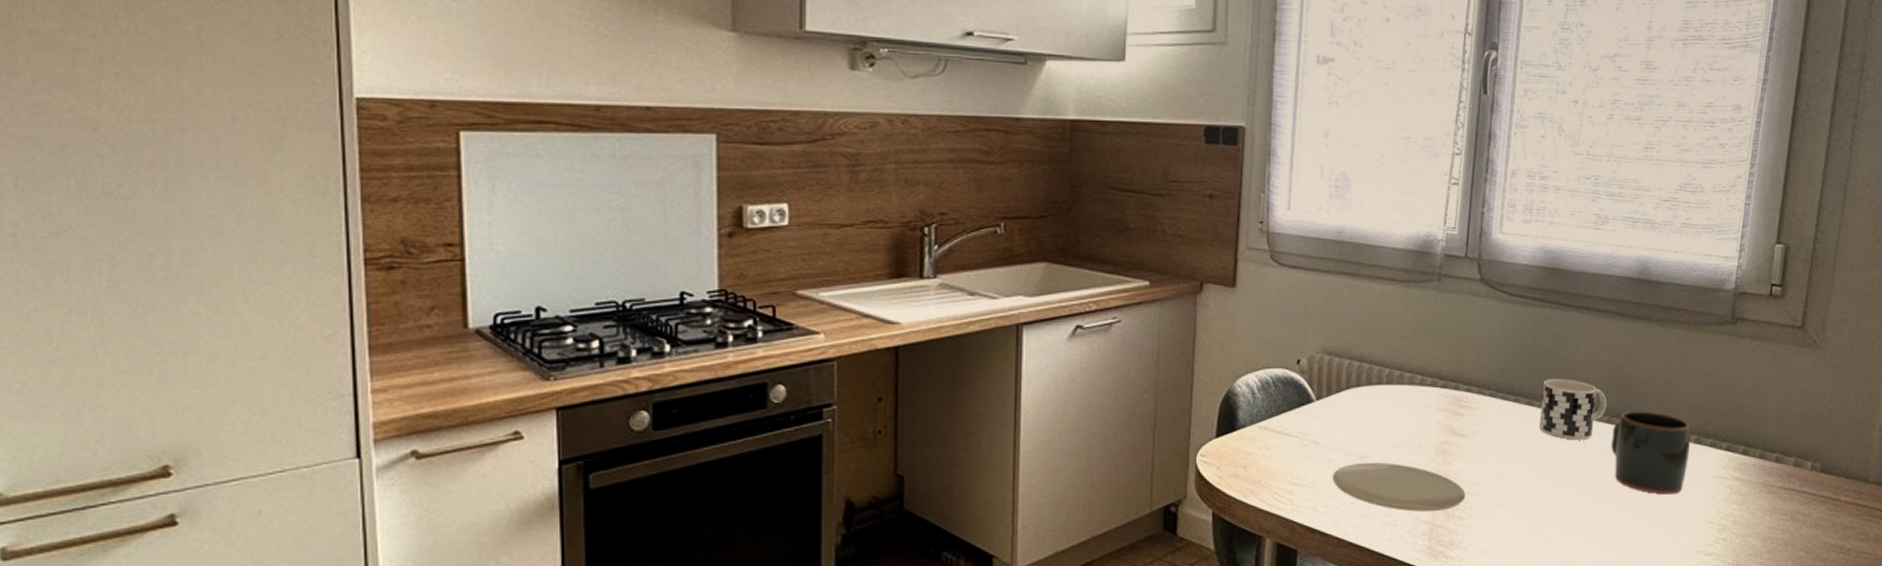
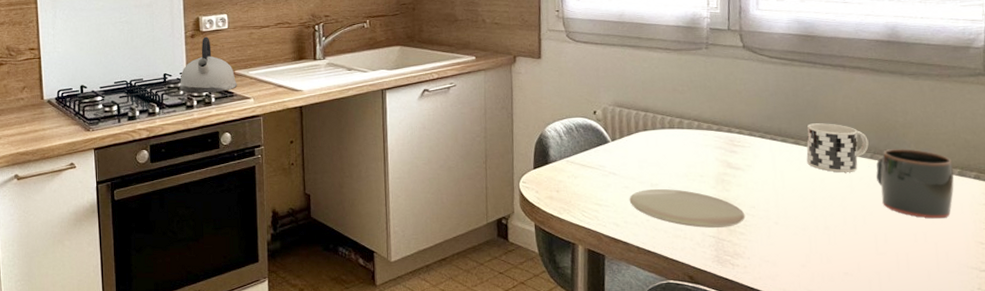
kettle: none [705,236,800,324] -> present [179,36,237,94]

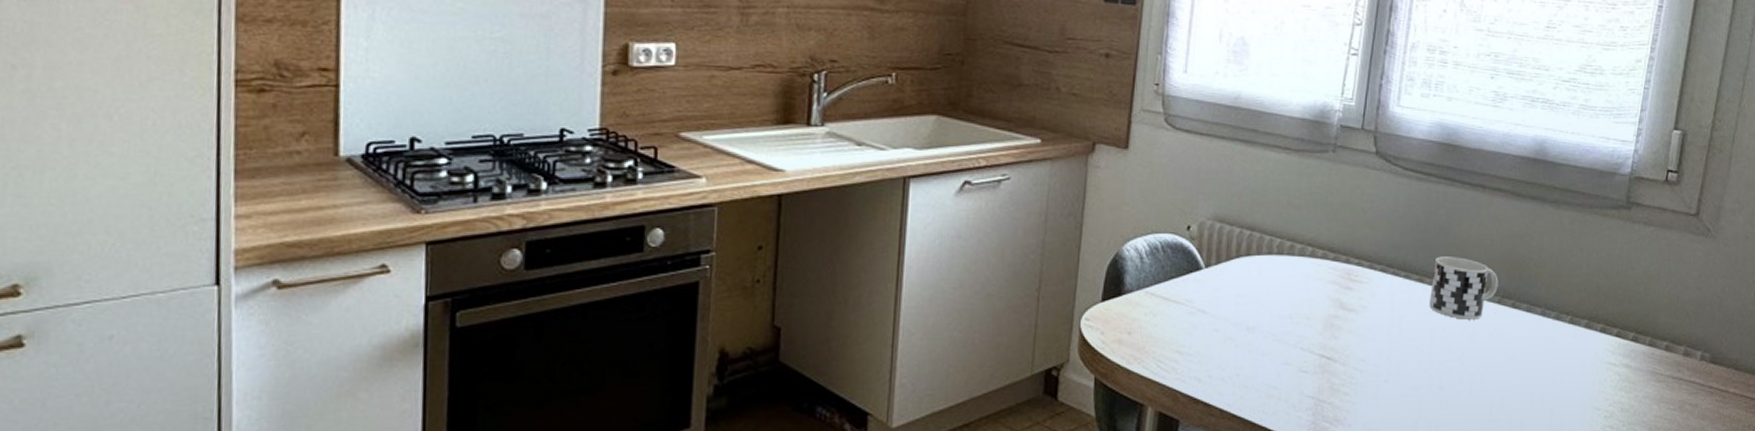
kettle: present [179,36,237,94] -> none [584,75,682,165]
plate: present [629,188,745,228] -> none [1218,333,1352,386]
mug: present [876,149,954,219] -> none [1501,293,1582,379]

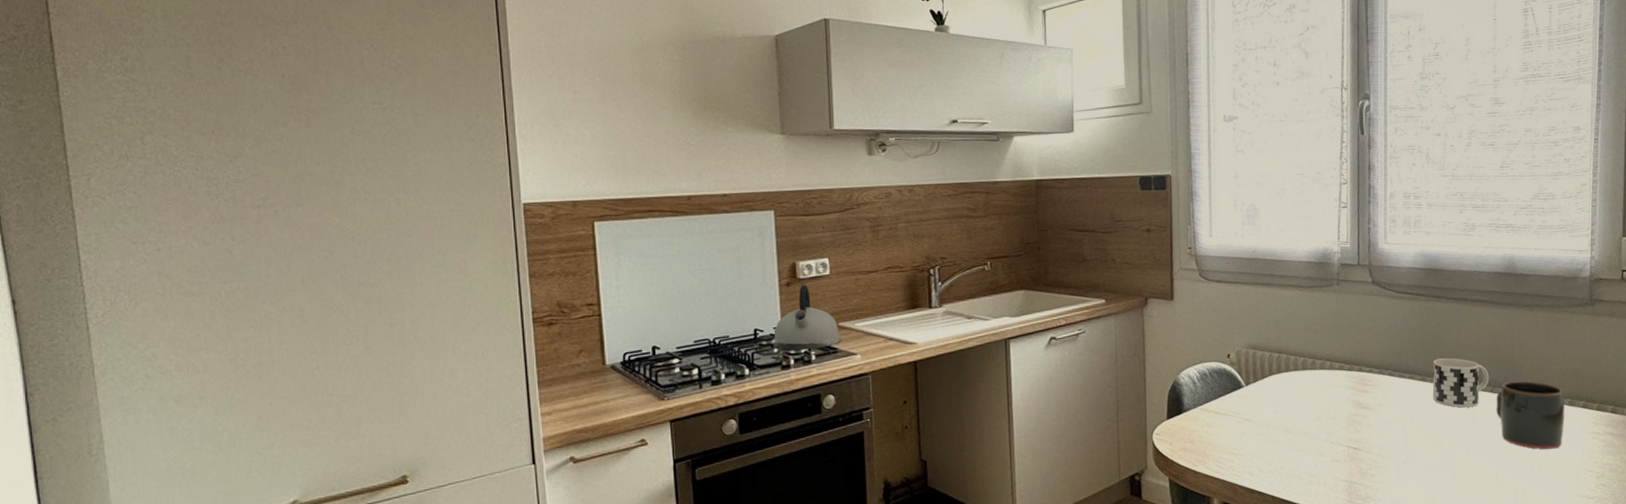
kettle: none [584,75,682,165] -> present [773,284,842,351]
mug: none [1501,293,1582,379] -> present [1496,380,1565,450]

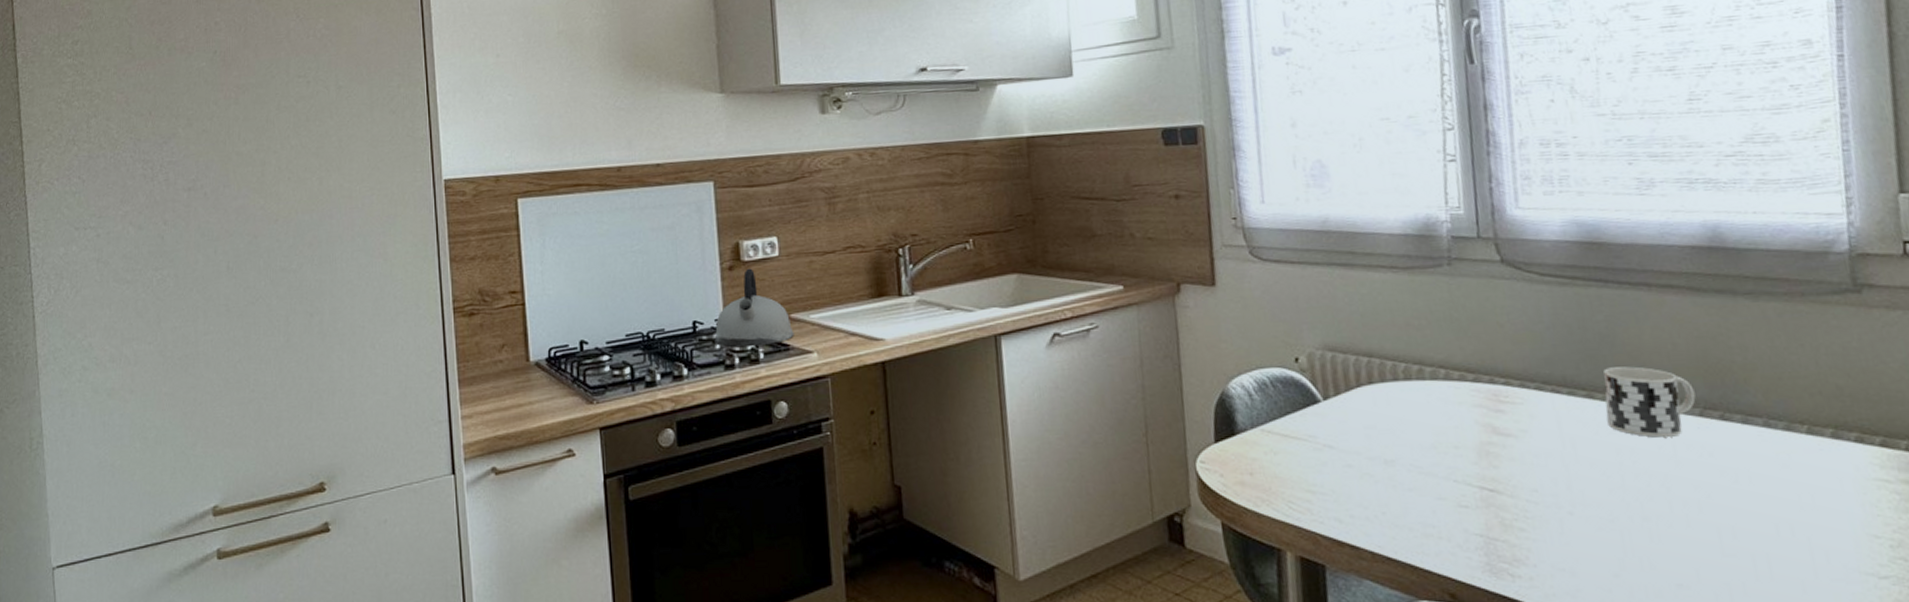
mug: present [1496,380,1565,450] -> none [1709,400,1828,502]

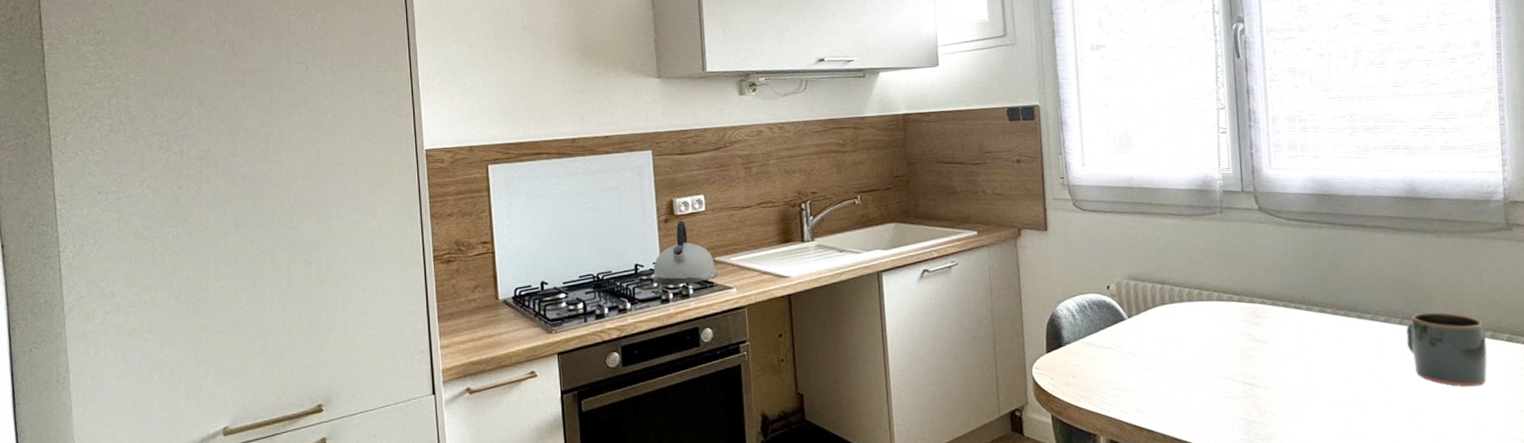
cup: present [1602,366,1696,438] -> none [1331,288,1397,341]
mug: none [1709,400,1828,502] -> present [1406,312,1488,387]

